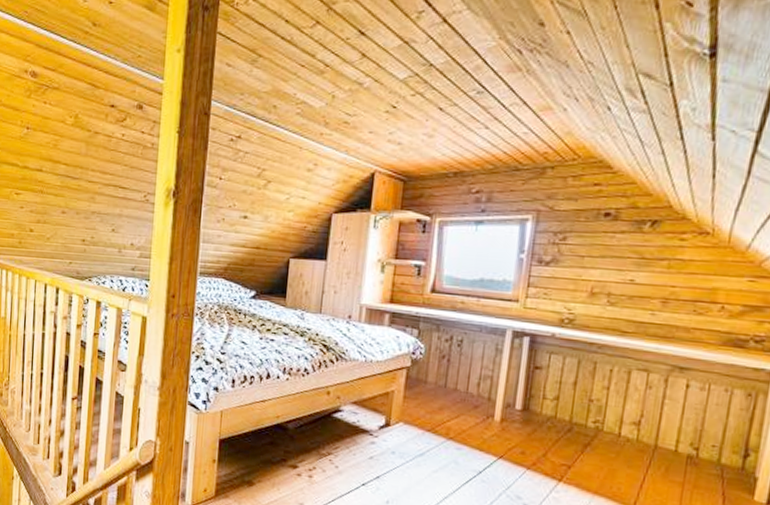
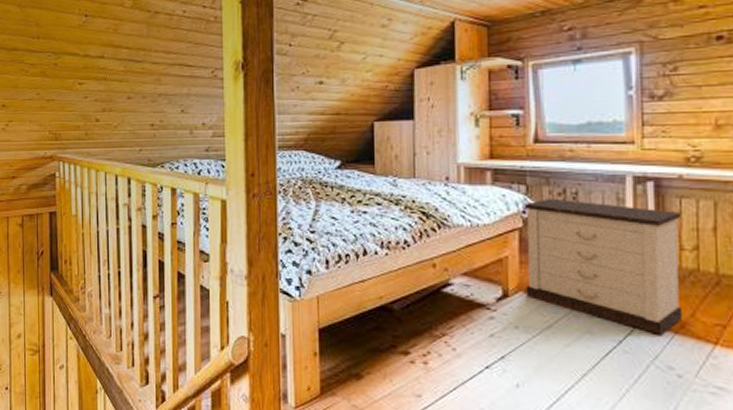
nightstand: none [405,343,549,471] -> present [524,198,684,336]

